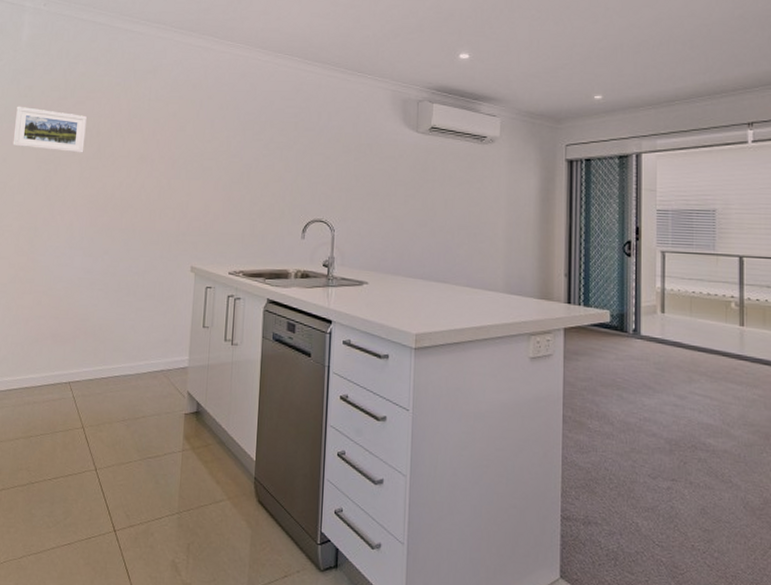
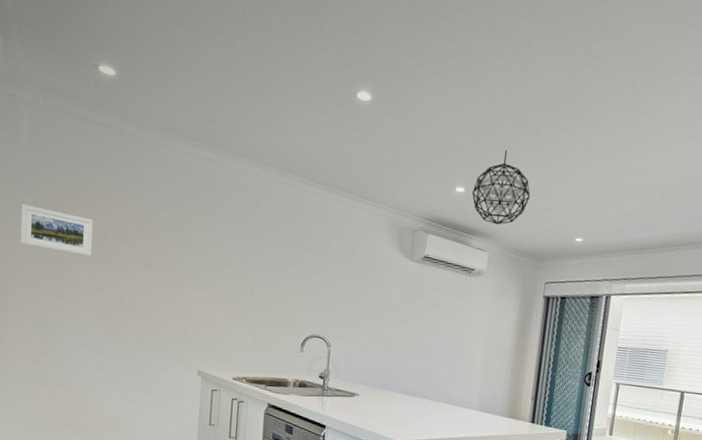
pendant light: none [478,12,539,89] -> present [472,149,530,225]

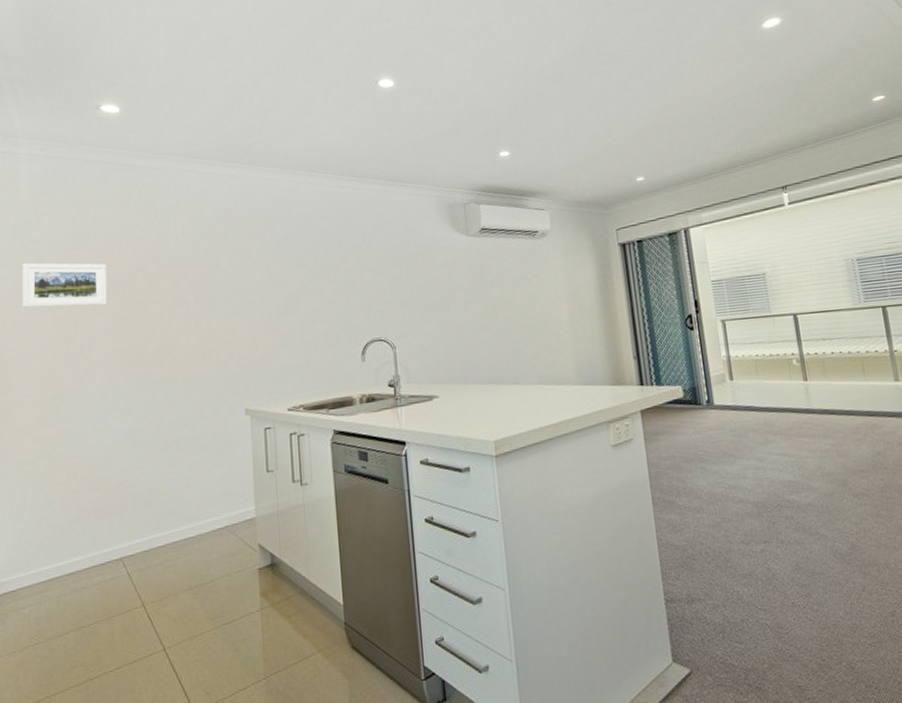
pendant light: present [472,149,530,225] -> none [518,106,579,181]

